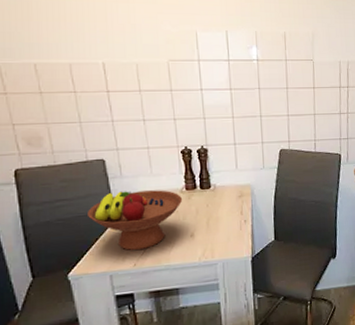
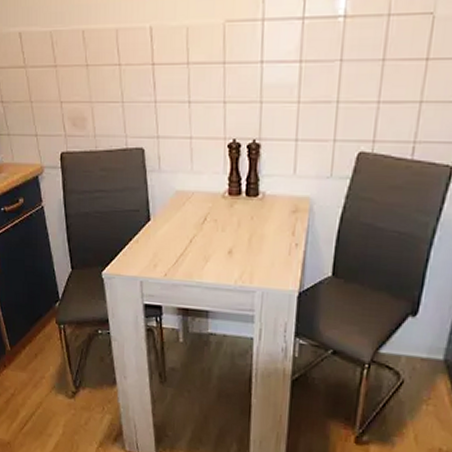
fruit bowl: present [88,190,183,251] -> none [124,188,224,260]

